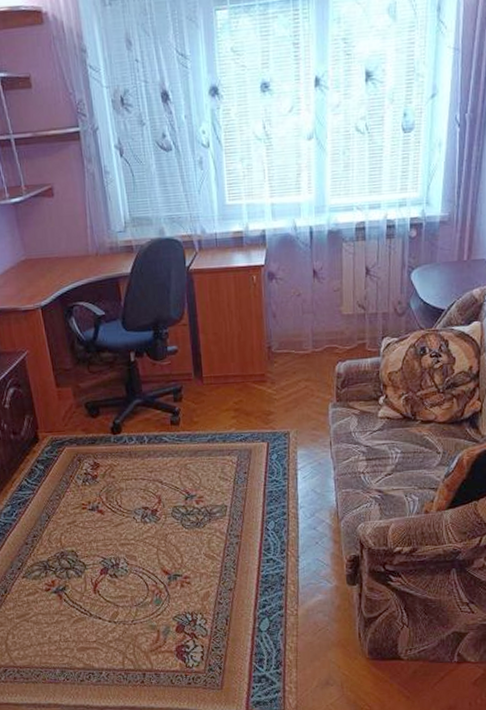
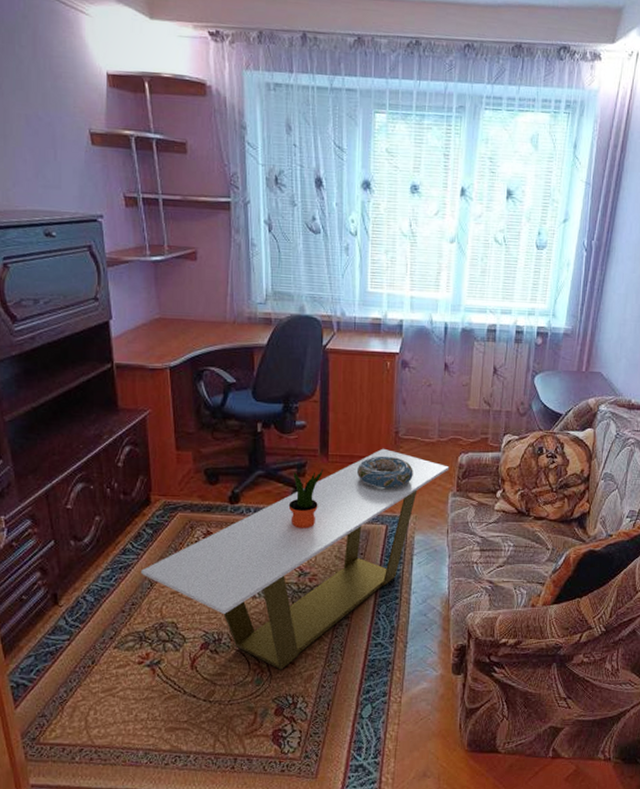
coffee table: none [38,365,327,590] -> present [141,448,450,670]
potted plant: none [168,391,199,453] -> present [288,468,323,529]
decorative bowl: none [232,372,290,406] -> present [356,456,413,489]

